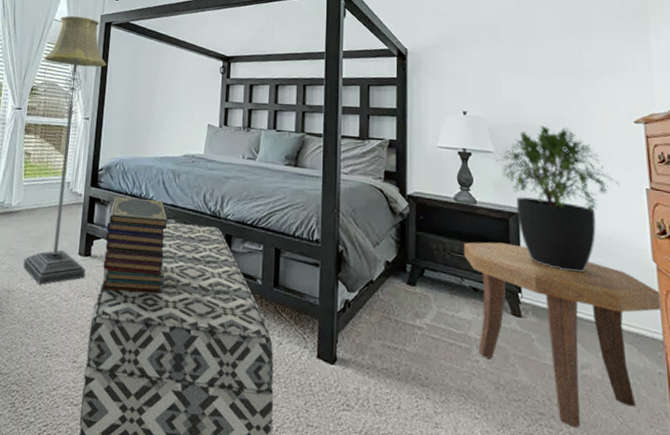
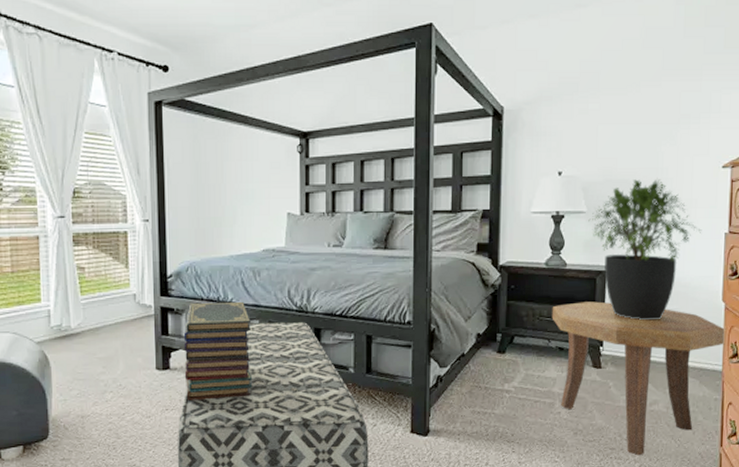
floor lamp: present [23,16,107,285] -> none [82,97,166,406]

